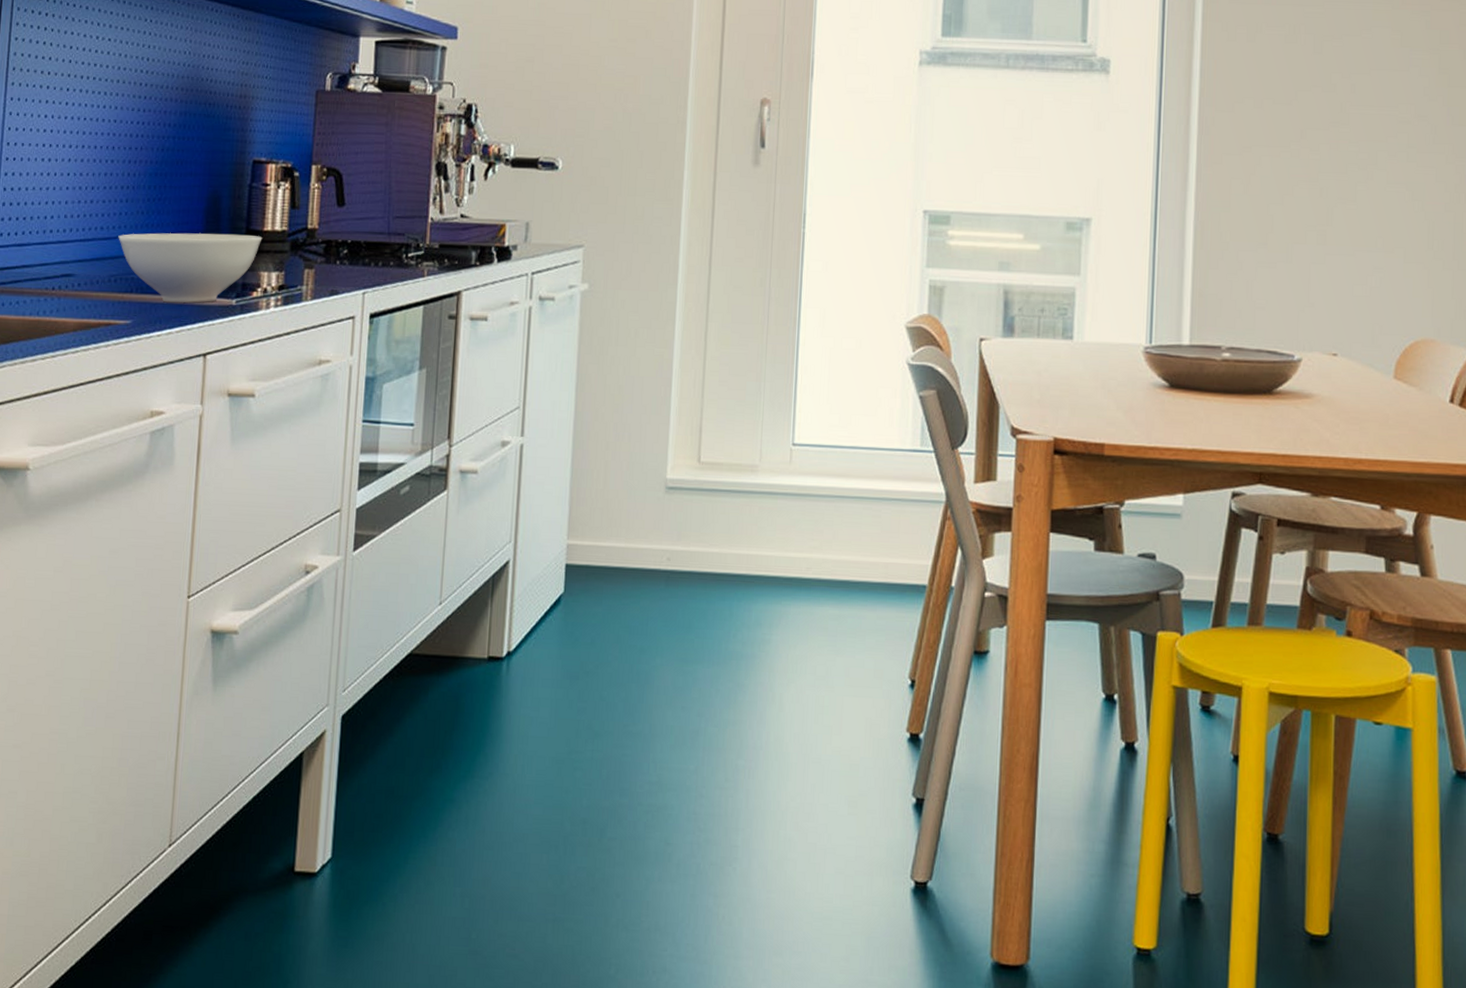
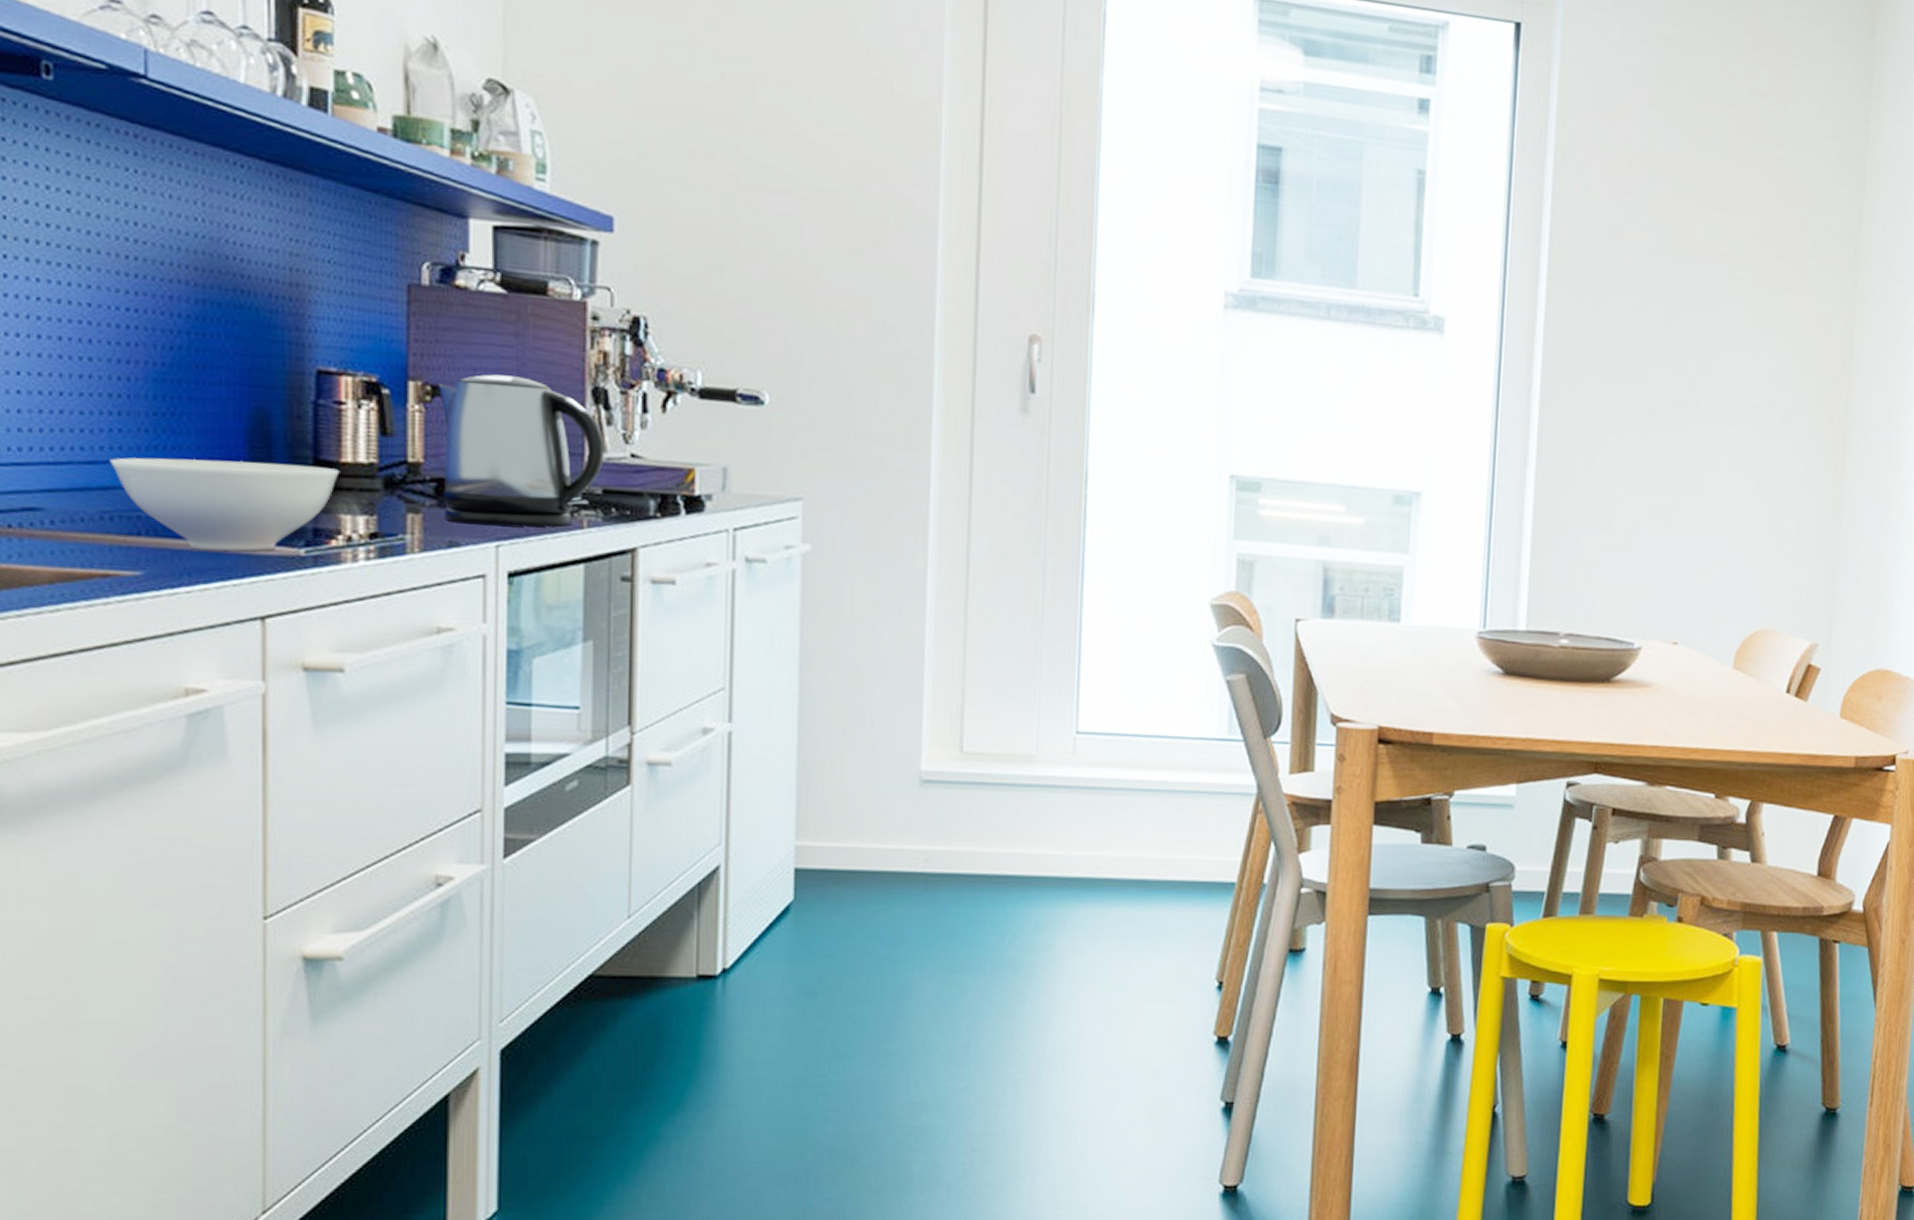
kettle: none [329,156,443,278] -> present [439,374,605,528]

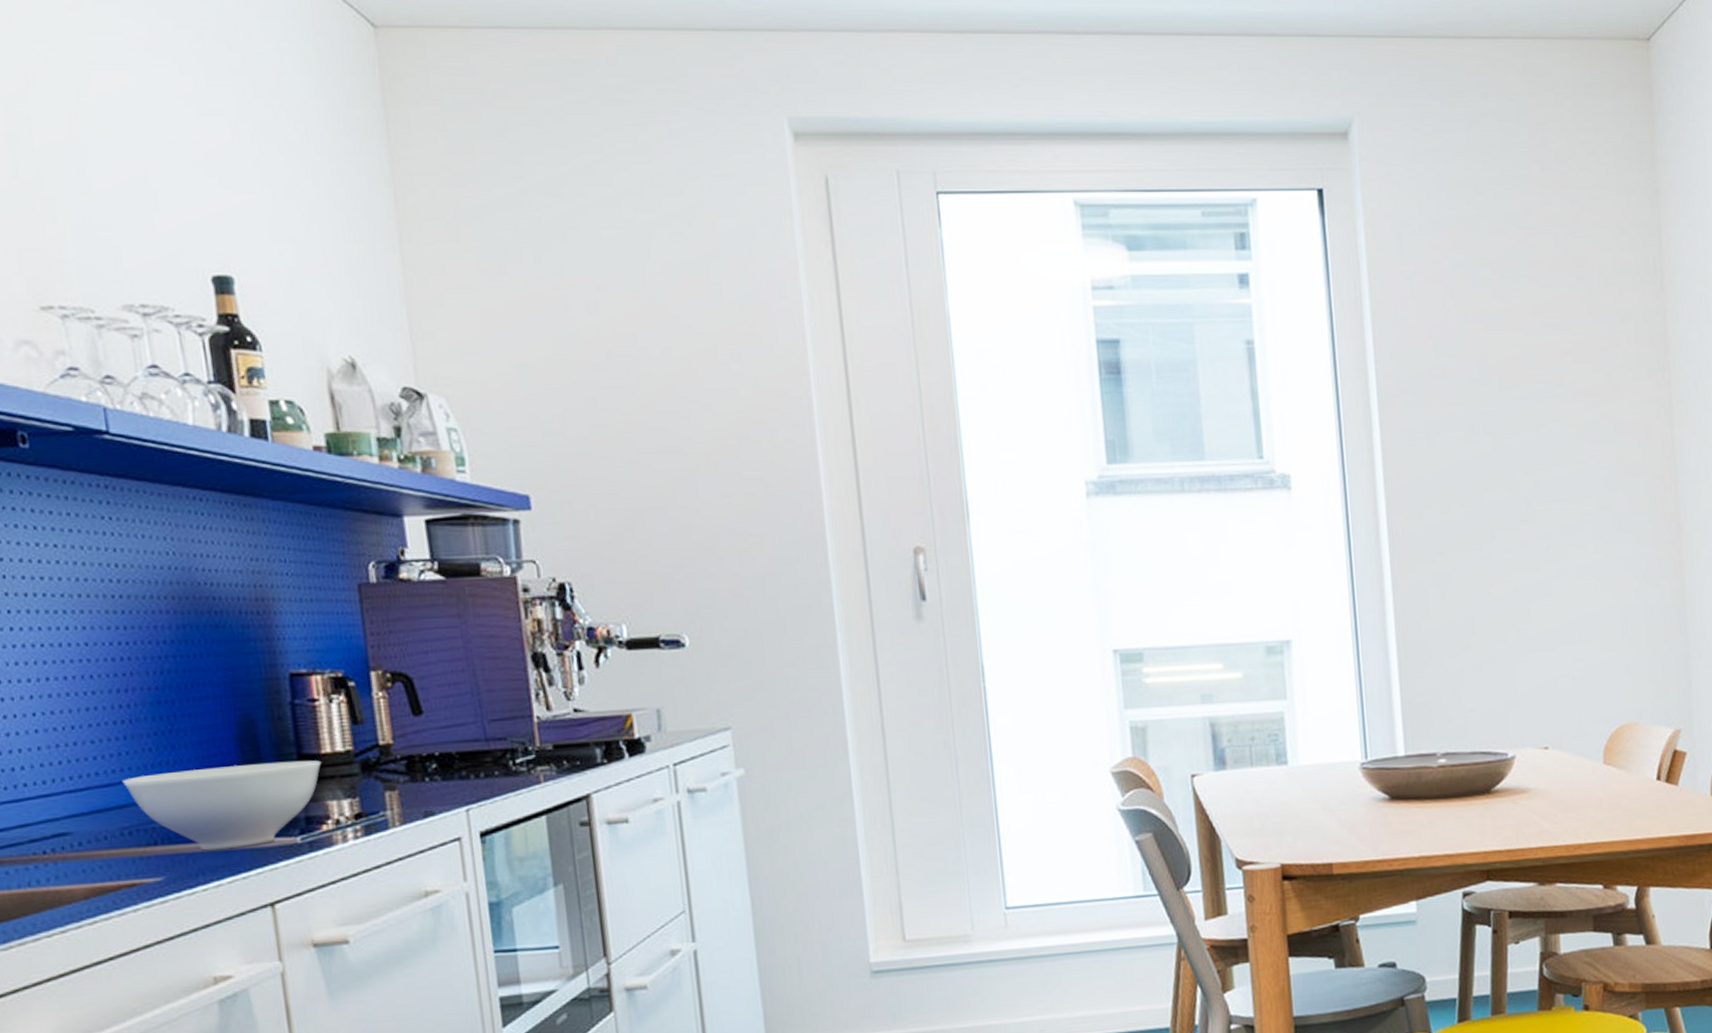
kettle: present [439,374,605,528] -> none [397,653,551,794]

